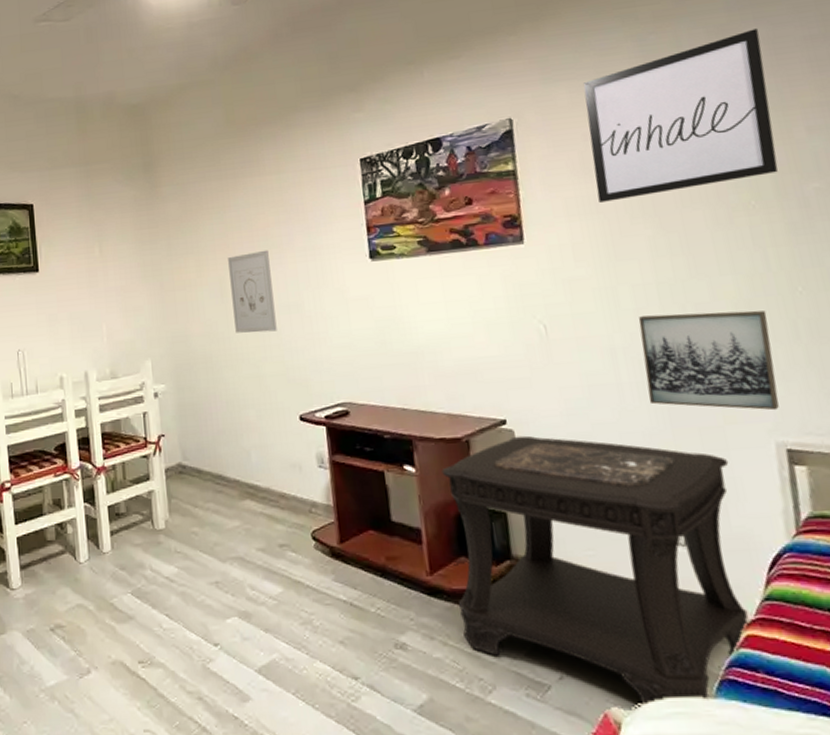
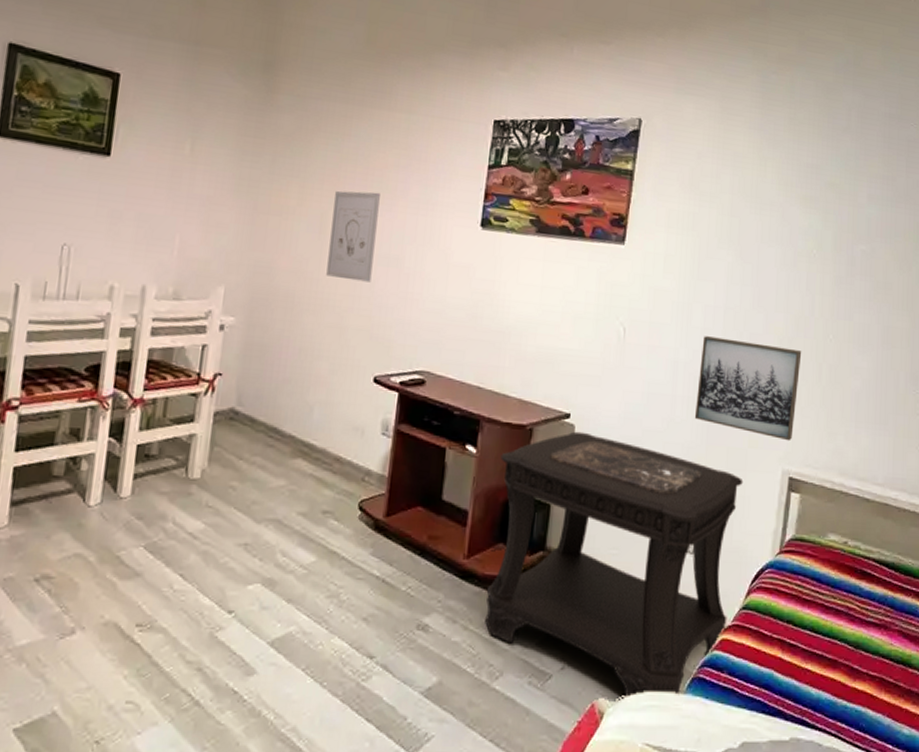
wall art: present [583,28,779,202] -> none [696,94,854,229]

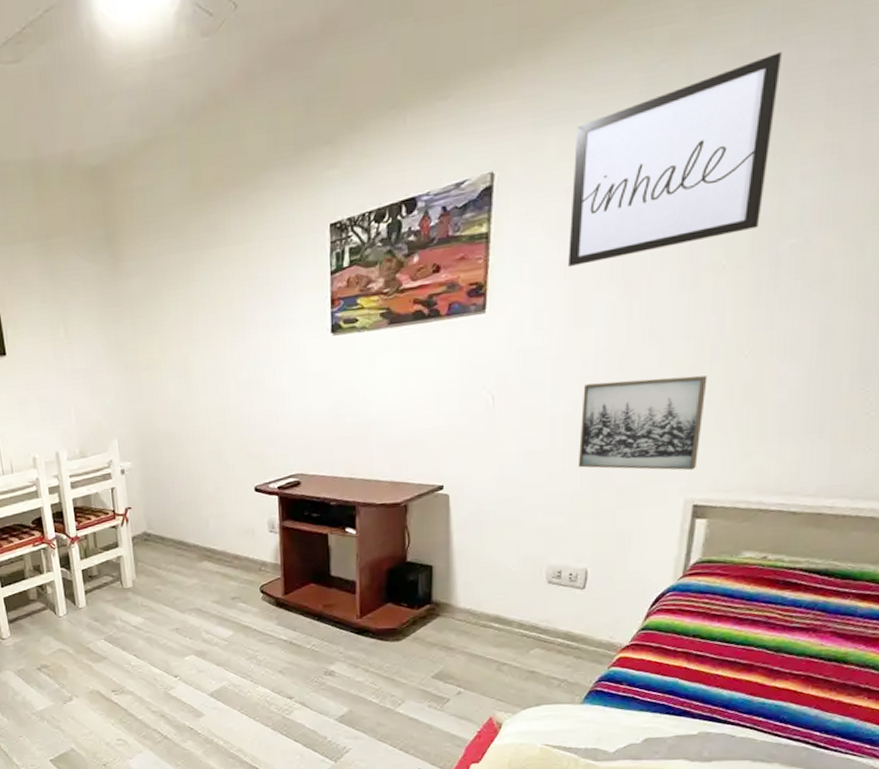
wall art: present [326,190,380,282] -> none [192,326,237,411]
side table: present [484,431,744,699] -> none [379,499,638,712]
wall art: none [696,94,854,229] -> present [568,52,783,266]

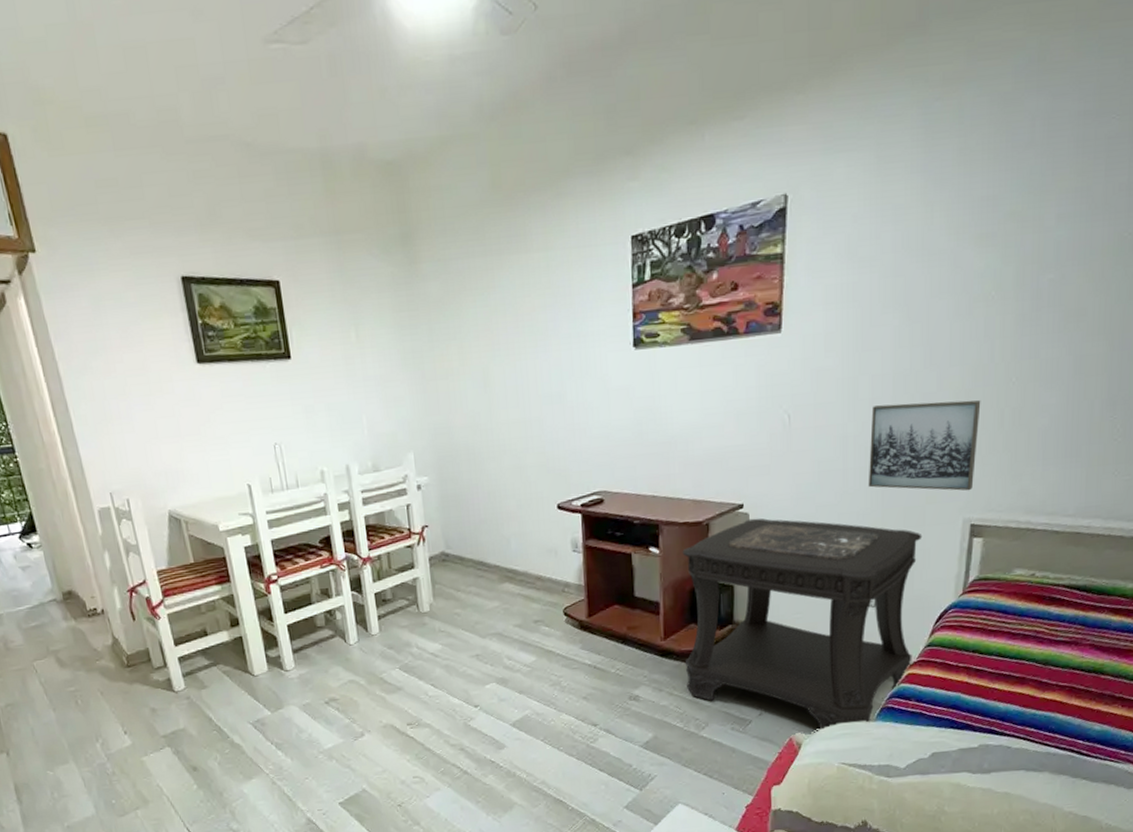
side table: none [379,499,638,712] -> present [682,518,923,731]
wall art: present [568,52,783,266] -> none [856,100,1039,290]

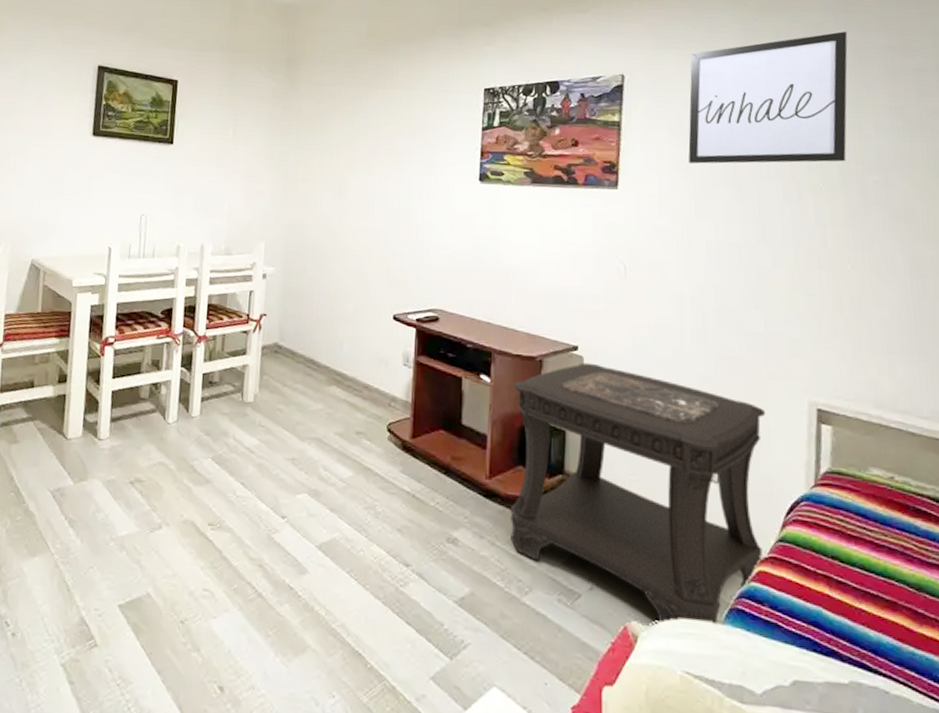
wall art: none [856,100,1039,290] -> present [688,31,848,164]
wall art: present [868,400,981,491] -> none [705,271,818,373]

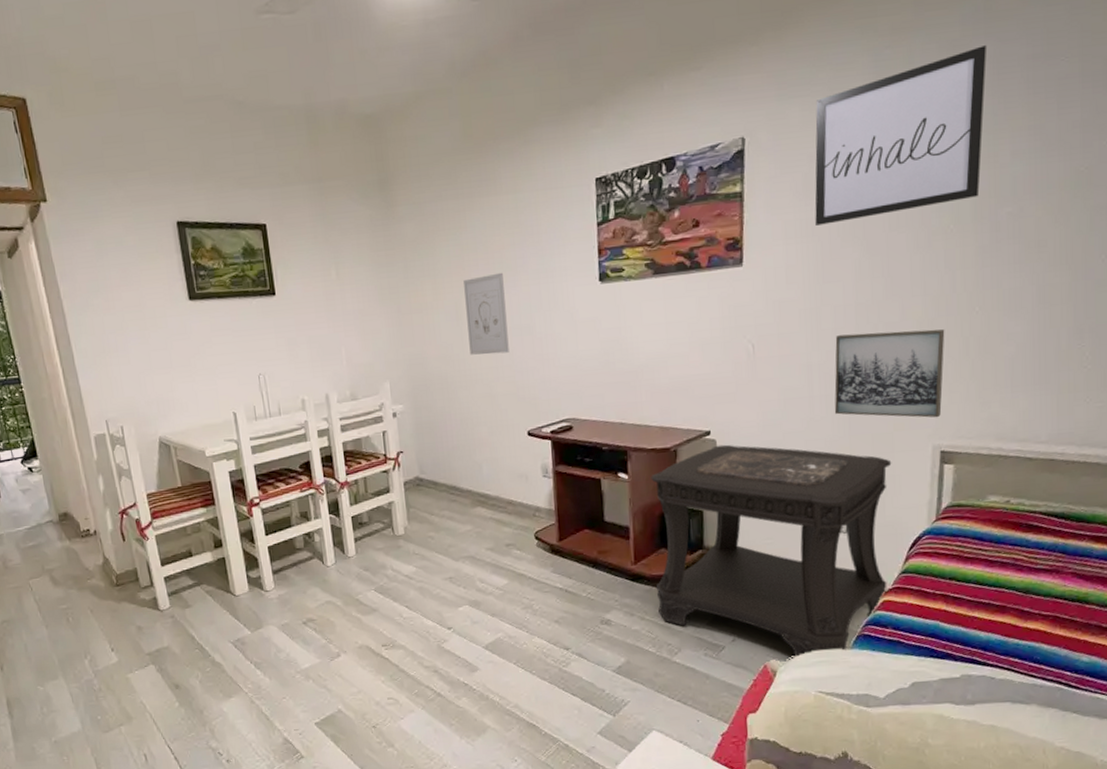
wall art: none [347,157,388,234] -> present [464,272,509,355]
wall art: none [705,271,818,373] -> present [834,329,945,418]

